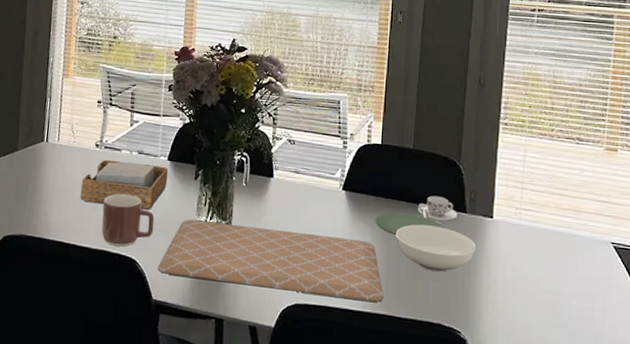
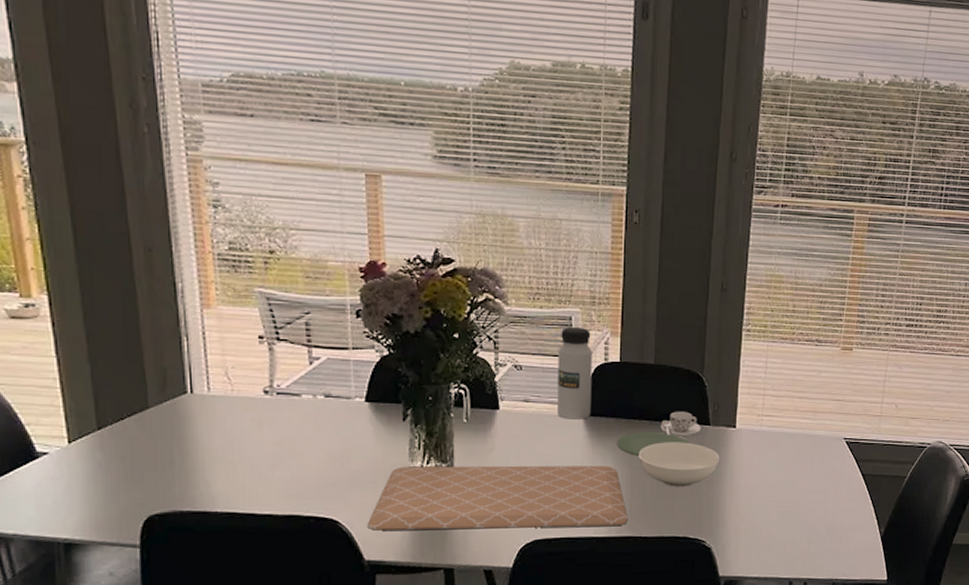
napkin holder: present [79,159,169,210] -> none [250,408,368,462]
mug: present [101,193,155,247] -> none [285,446,357,508]
water bottle: none [322,110,357,194] -> present [556,327,592,419]

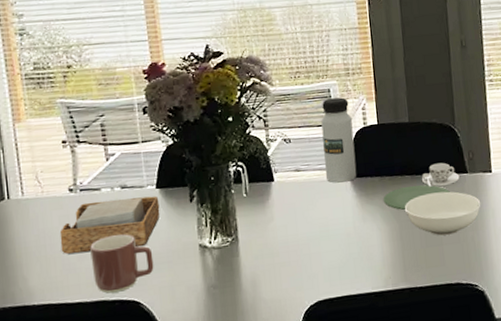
napkin holder: none [250,408,368,462] -> present [59,196,160,254]
mug: none [285,446,357,508] -> present [90,234,154,294]
placemat: present [367,465,628,531] -> none [165,222,402,308]

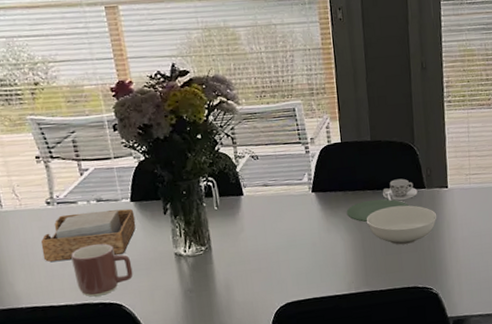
water bottle: present [321,97,357,183] -> none [287,116,322,197]

